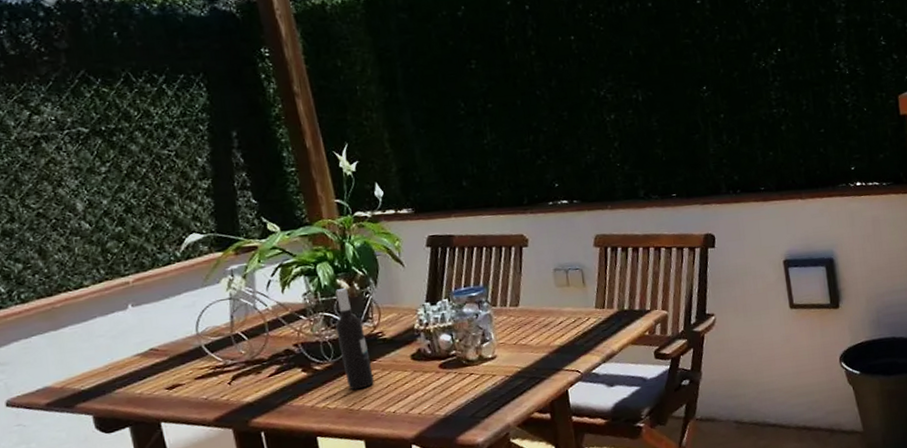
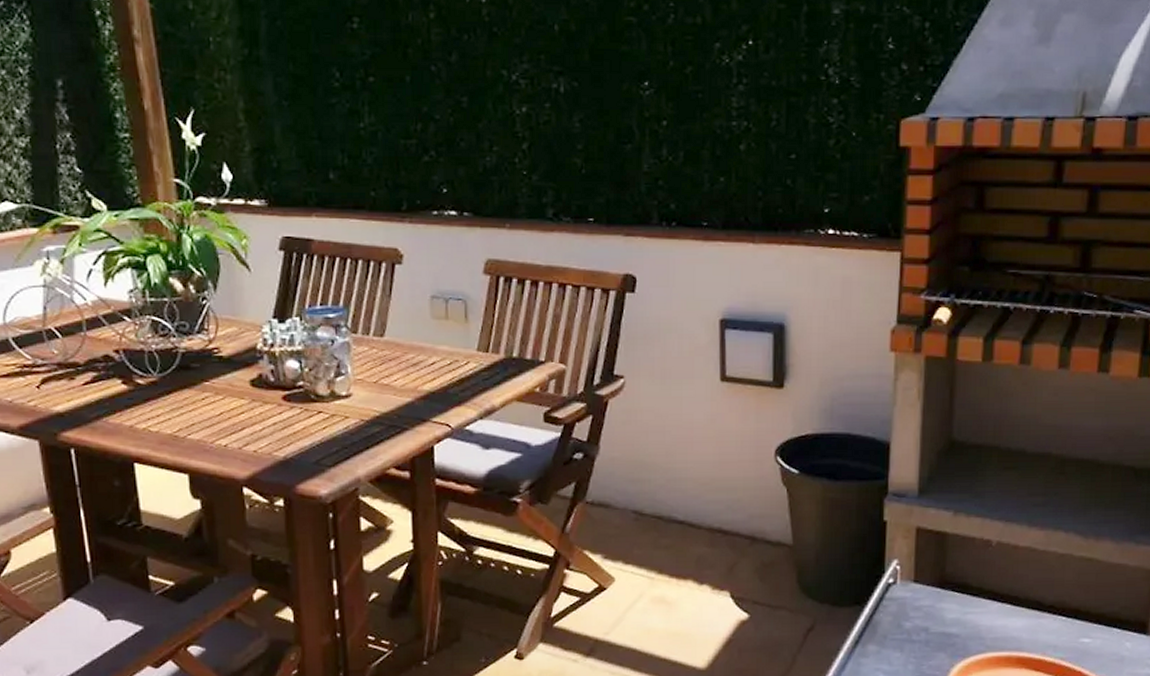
wine bottle: present [335,288,374,390] -> none [164,290,205,414]

